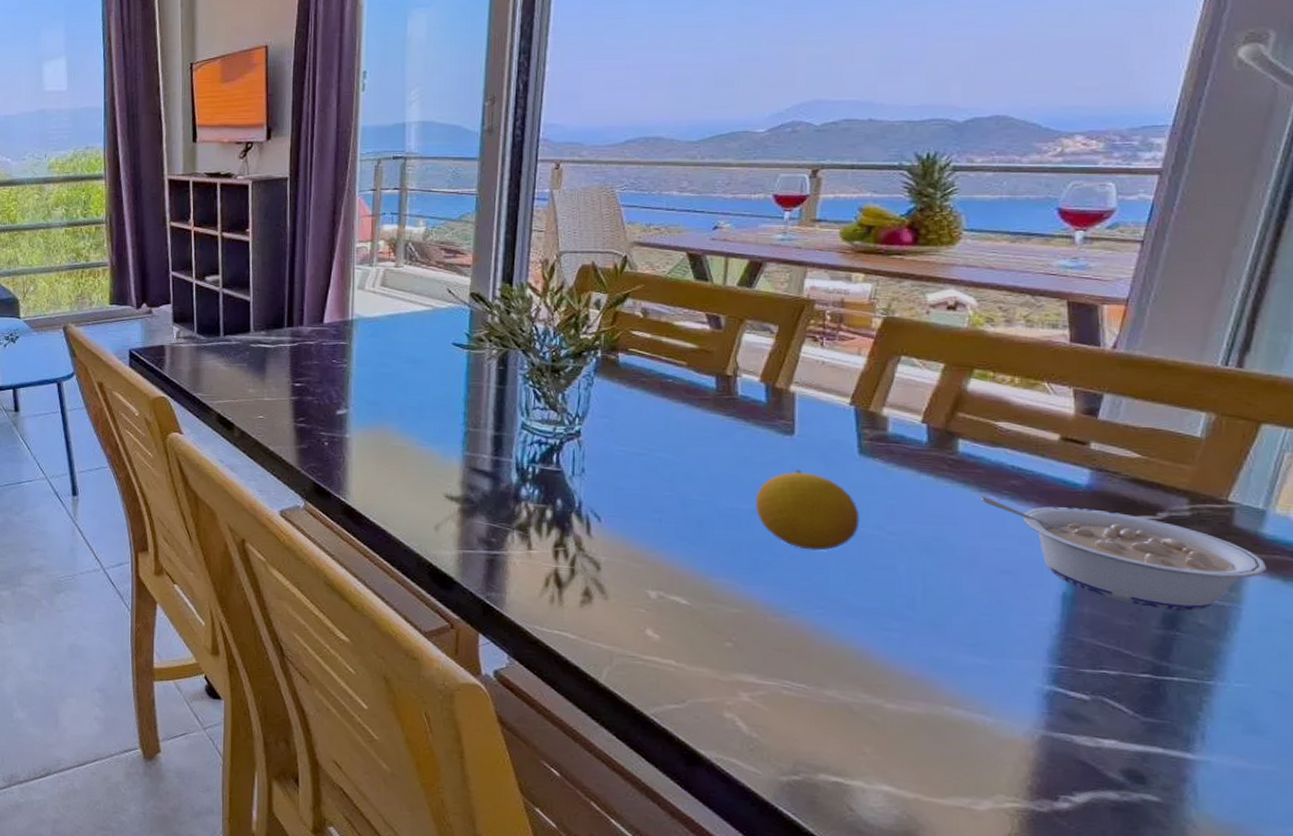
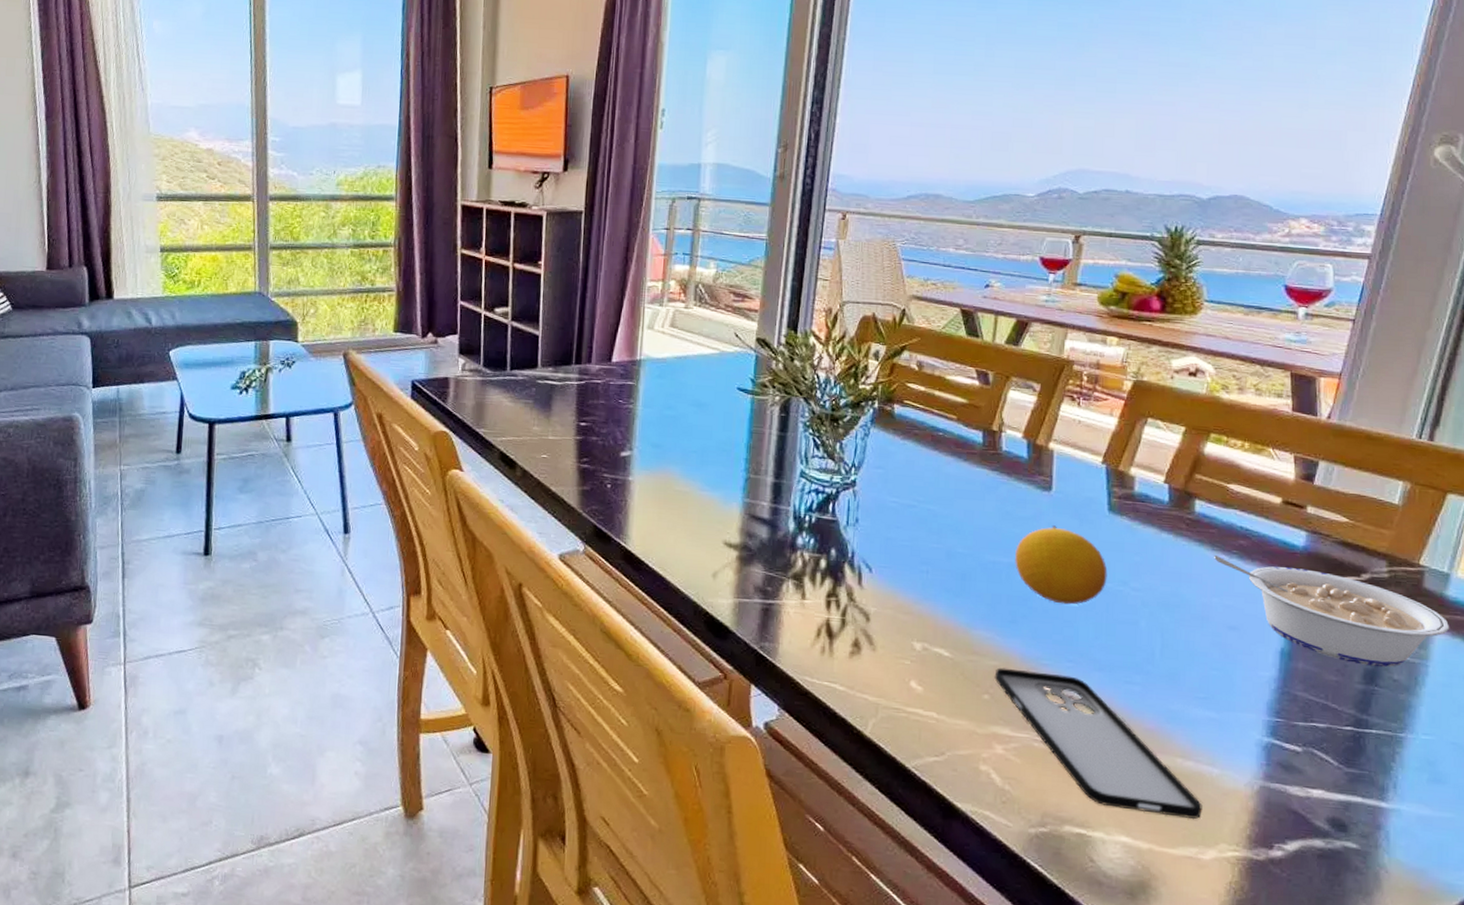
smartphone: none [737,615,975,770] -> present [994,667,1203,820]

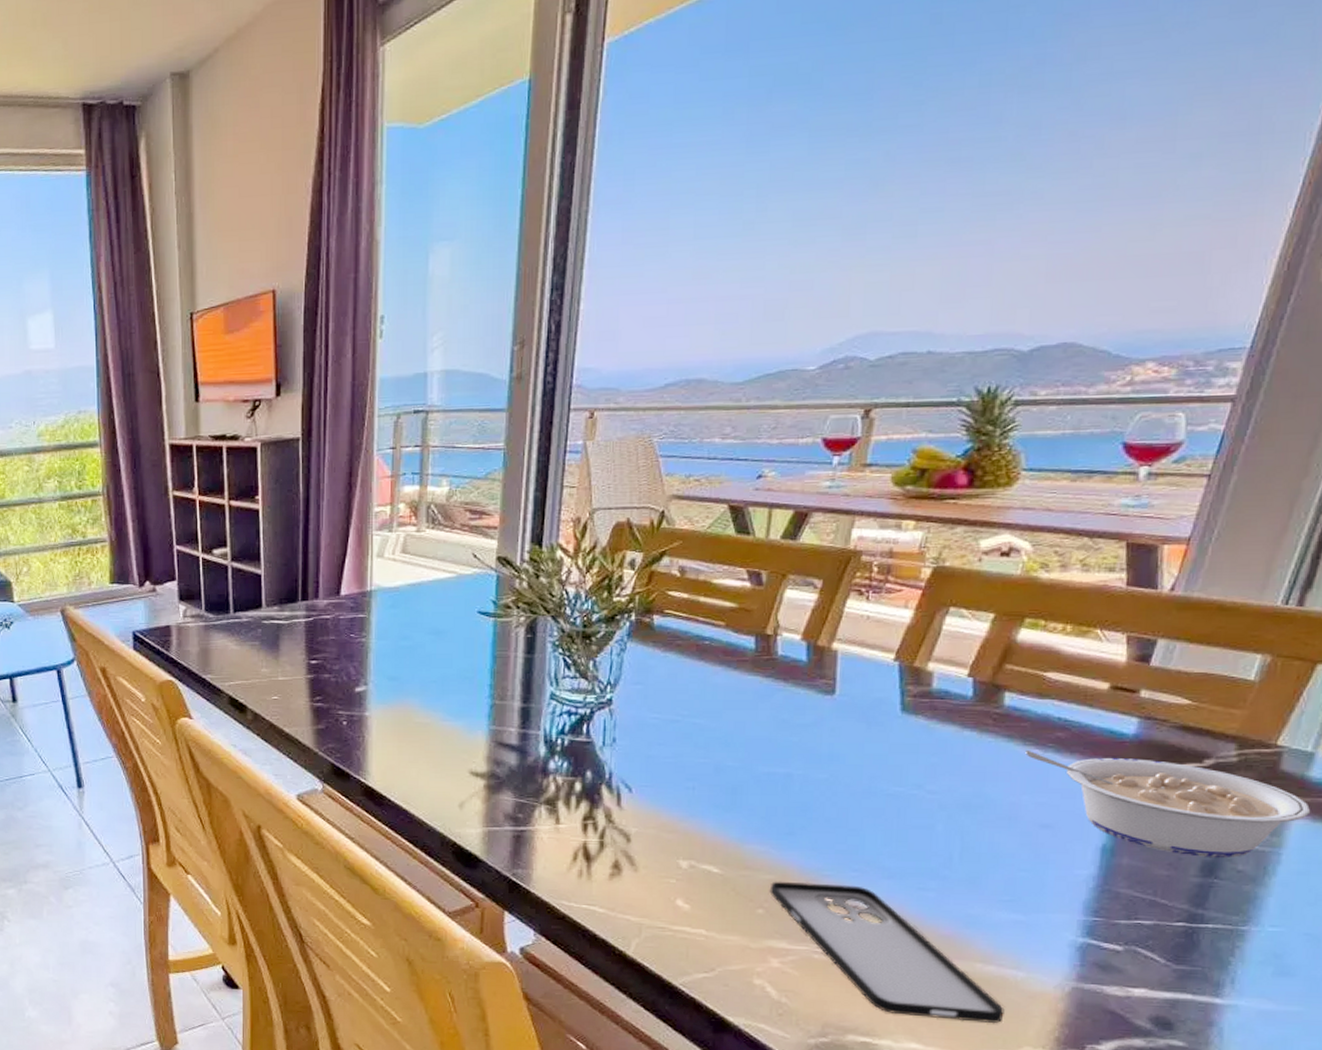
fruit: present [1015,525,1108,605] -> none [792,731,900,813]

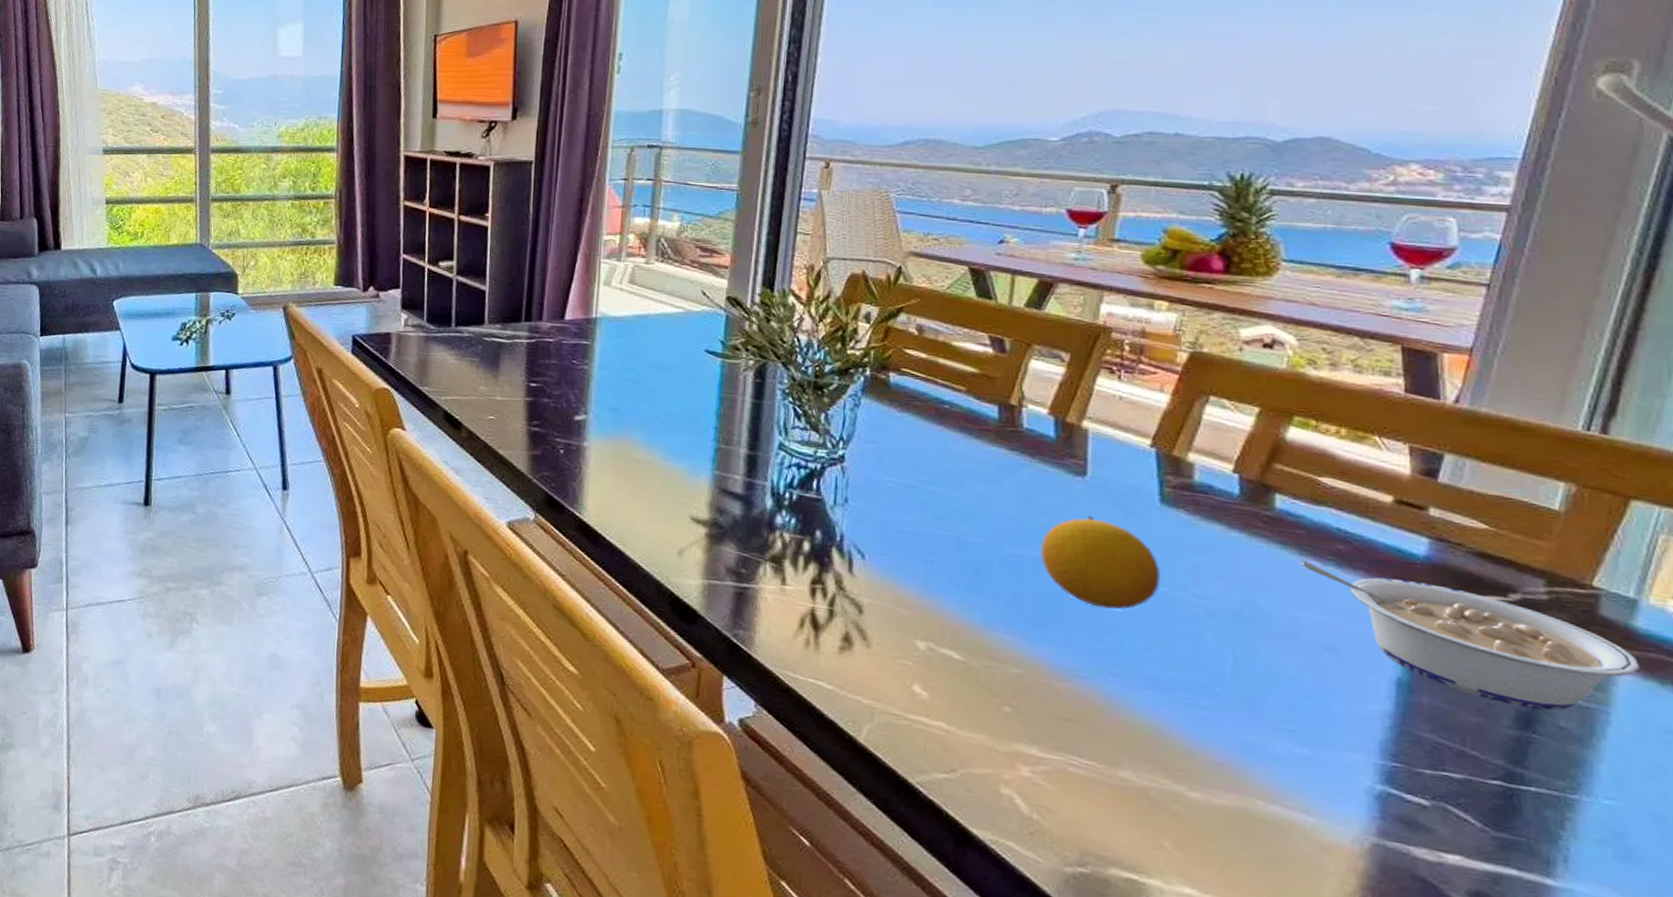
smartphone: present [769,881,1005,1024] -> none [1017,676,1294,877]
fruit: none [792,731,900,813] -> present [1041,516,1161,610]

